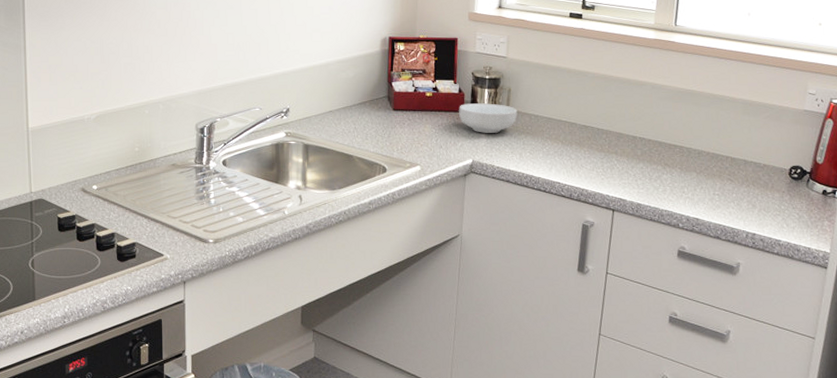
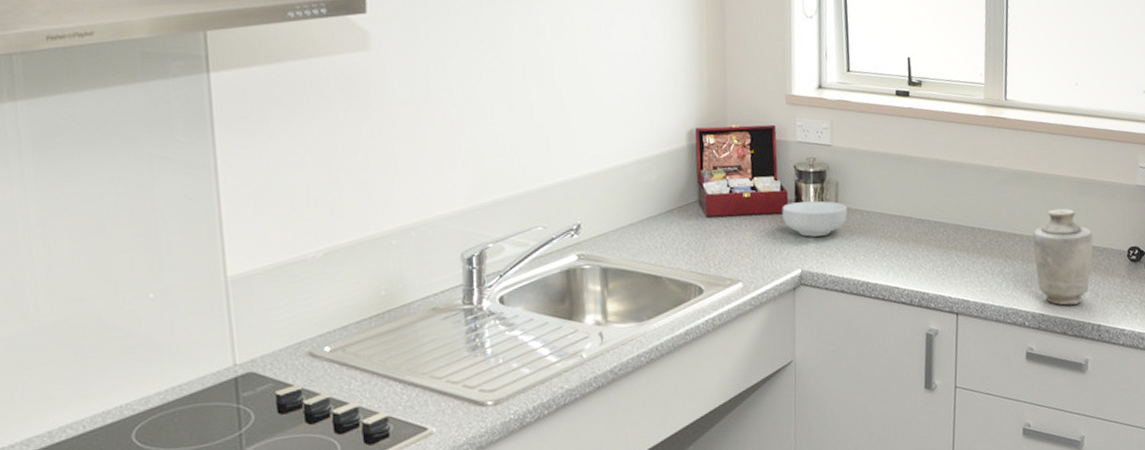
vase: none [692,126,754,213] -> present [1032,208,1093,305]

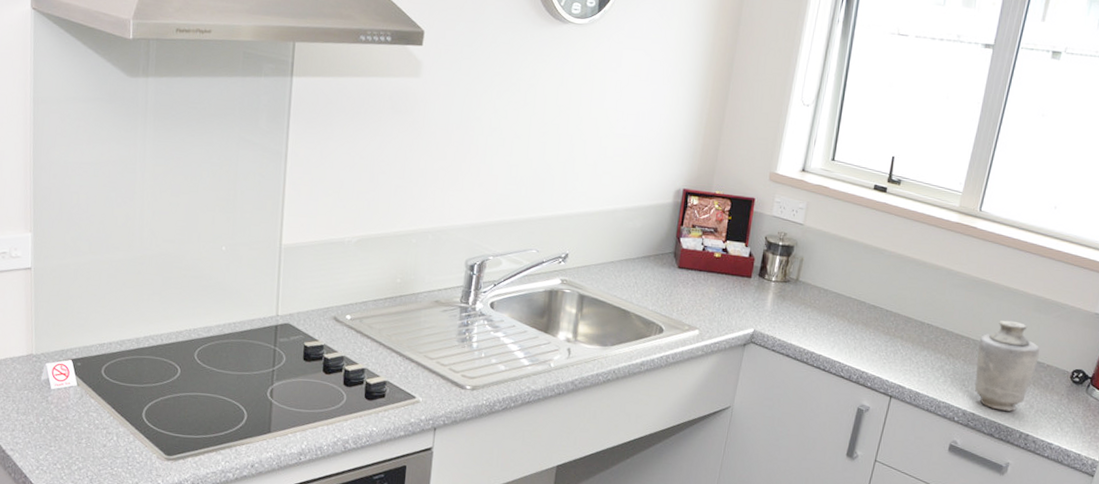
cereal bowl: present [782,201,848,237] -> none [746,269,807,304]

